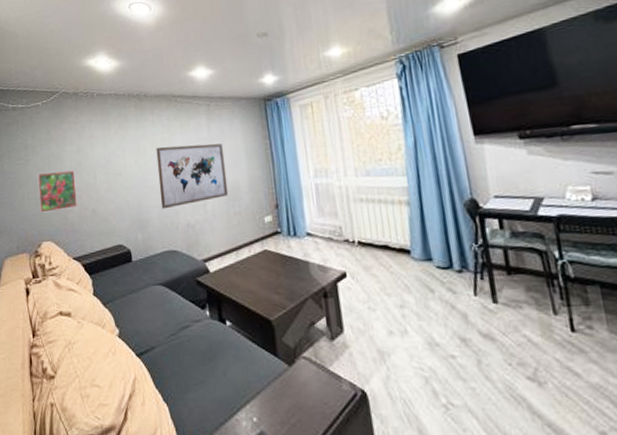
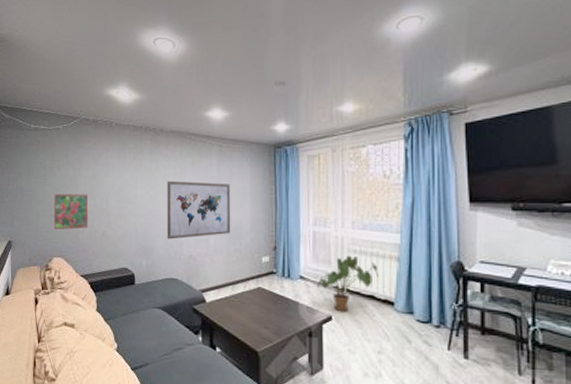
house plant: none [326,205,390,267] -> present [318,255,378,312]

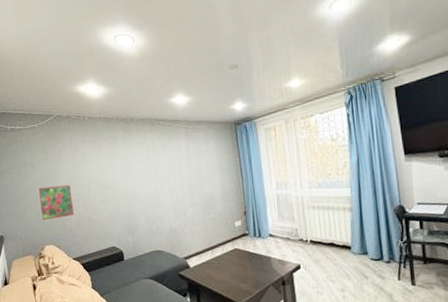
wall art: present [166,180,231,240] -> none [142,161,205,217]
house plant: present [318,255,378,312] -> none [285,211,336,261]

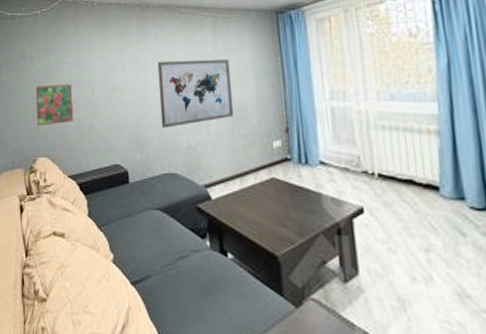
wall art: none [142,161,205,217] -> present [157,59,234,129]

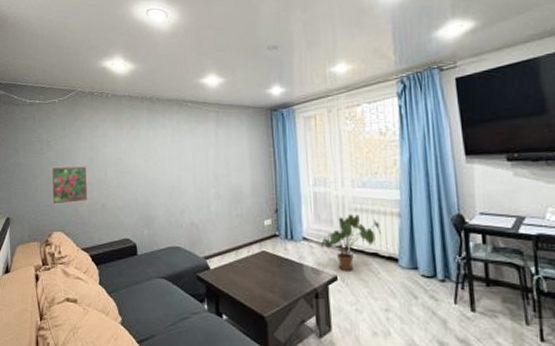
wall art: present [157,59,234,129] -> none [165,148,232,208]
house plant: none [342,132,416,202] -> present [321,214,381,272]

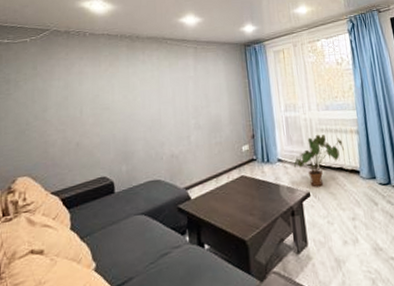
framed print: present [51,166,88,205] -> none [17,105,60,148]

